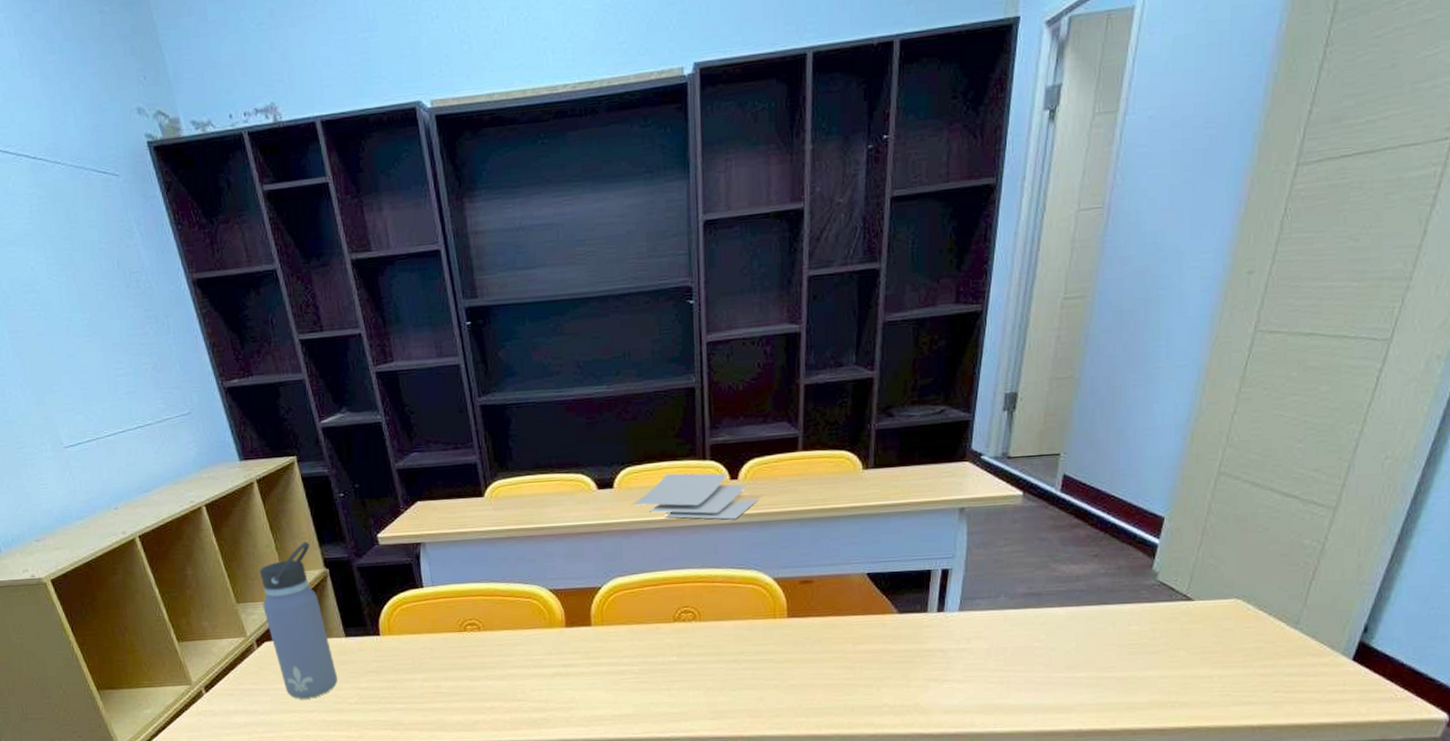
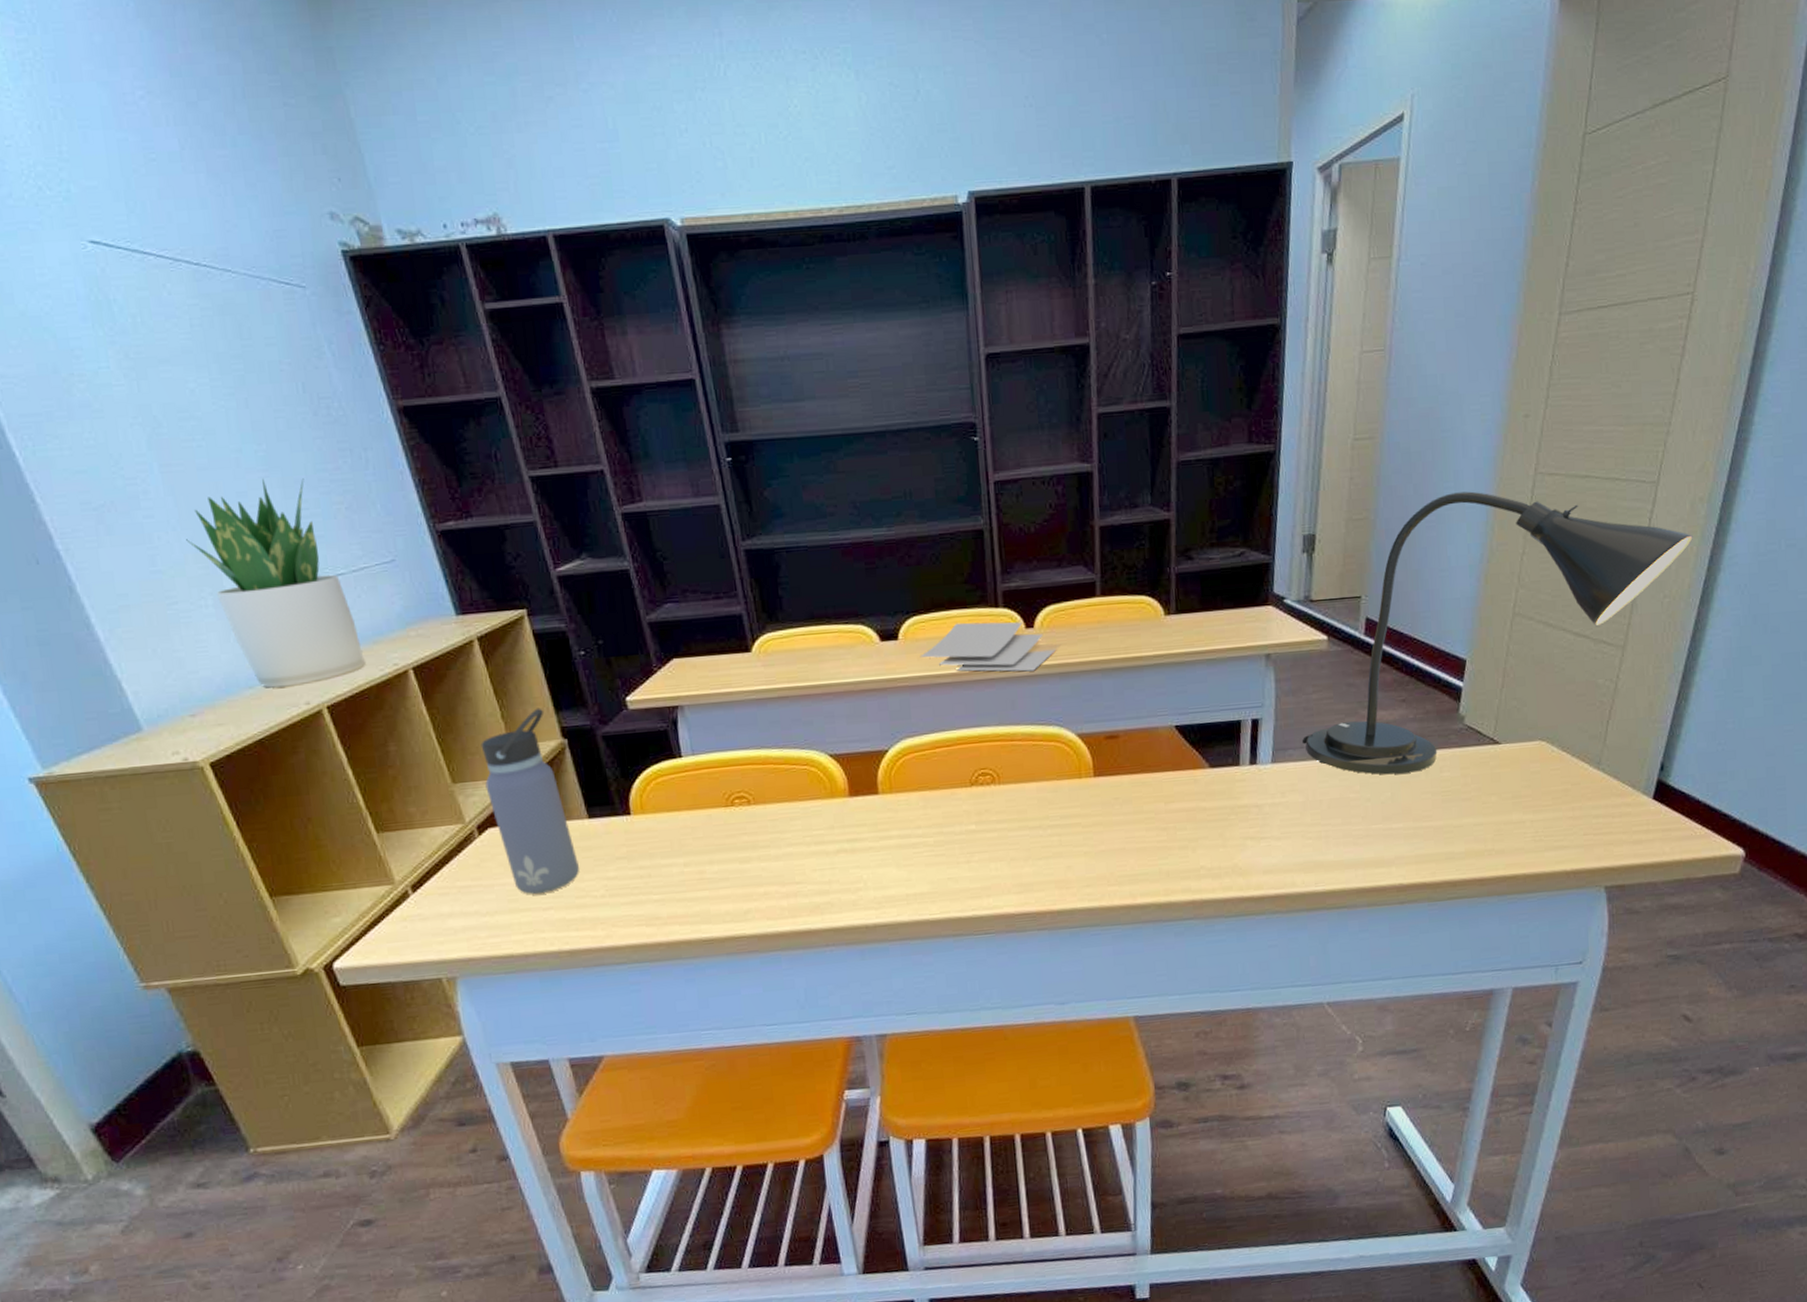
planter: none [30,342,168,520] -> present [186,478,365,688]
desk lamp: none [990,350,1425,626] -> present [1301,491,1693,775]

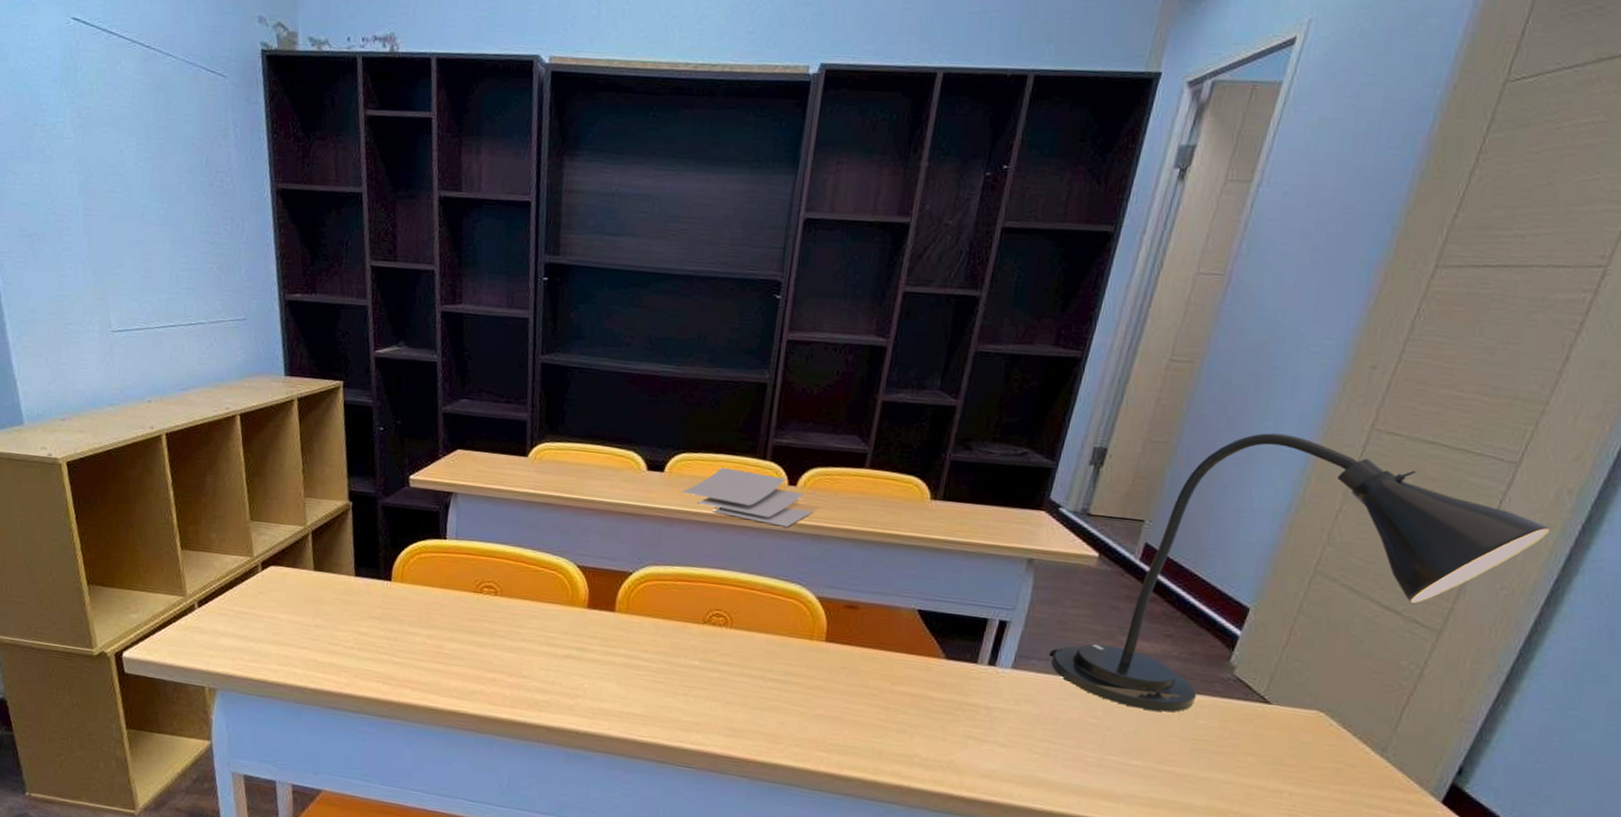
planter: present [186,478,365,688] -> none [90,232,204,412]
water bottle: present [481,708,579,894] -> none [276,469,339,634]

